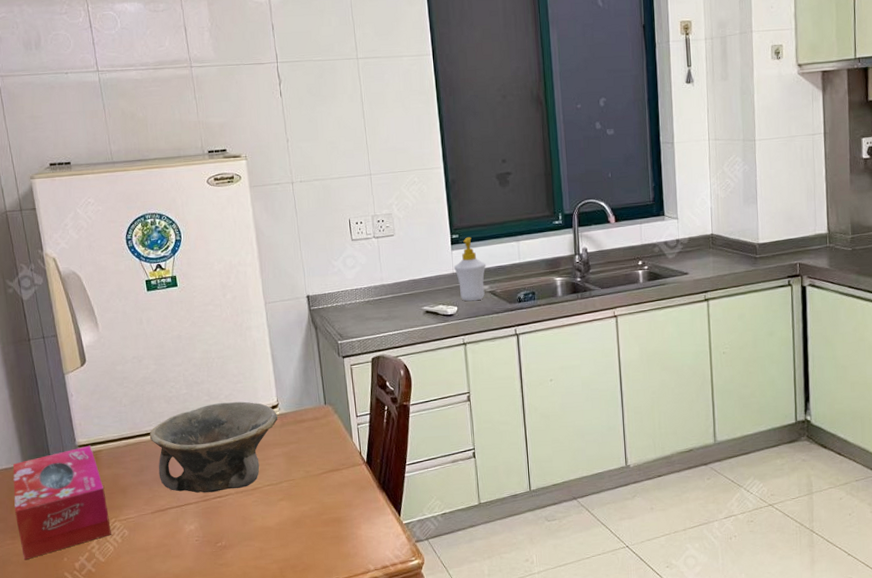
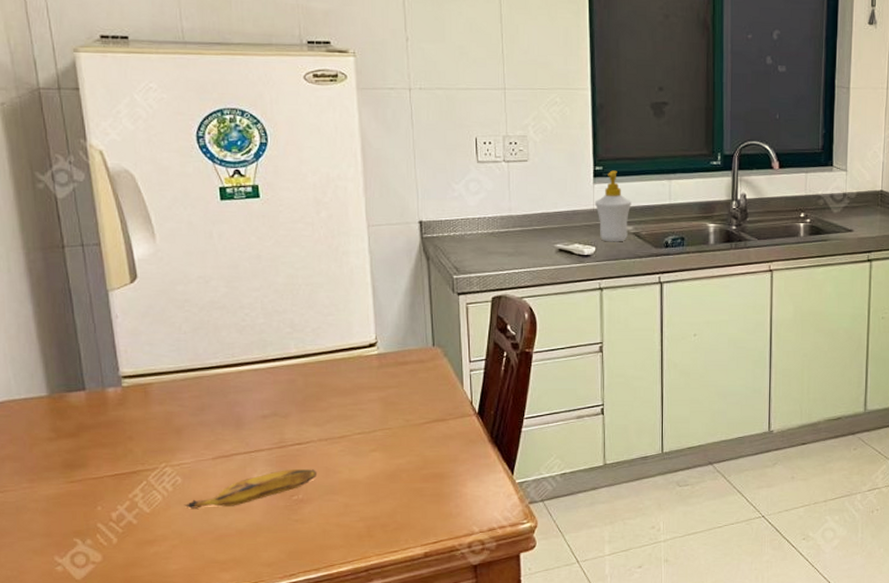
tissue box: present [12,445,111,560] -> none [34,376,160,508]
banana: none [131,518,236,557] -> present [184,469,316,509]
bowl: present [149,401,278,493] -> none [214,337,376,439]

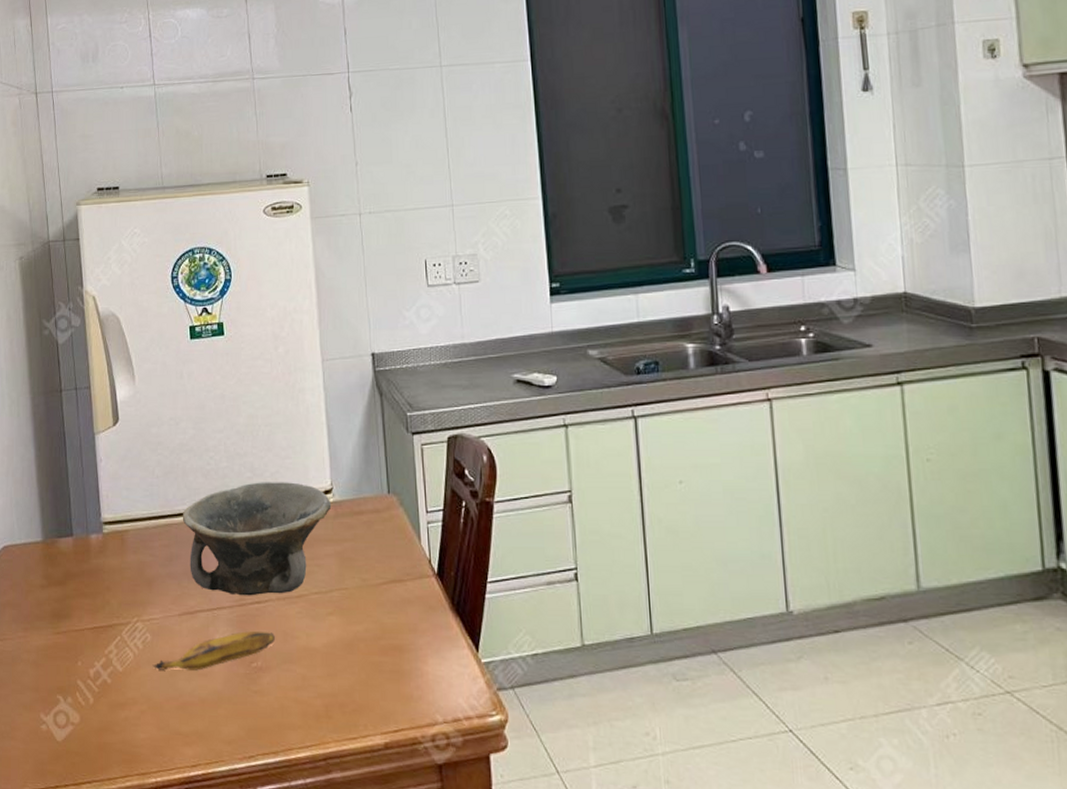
bowl: none [214,337,376,439] -> present [182,482,332,596]
soap bottle: present [594,170,632,242] -> none [552,286,595,370]

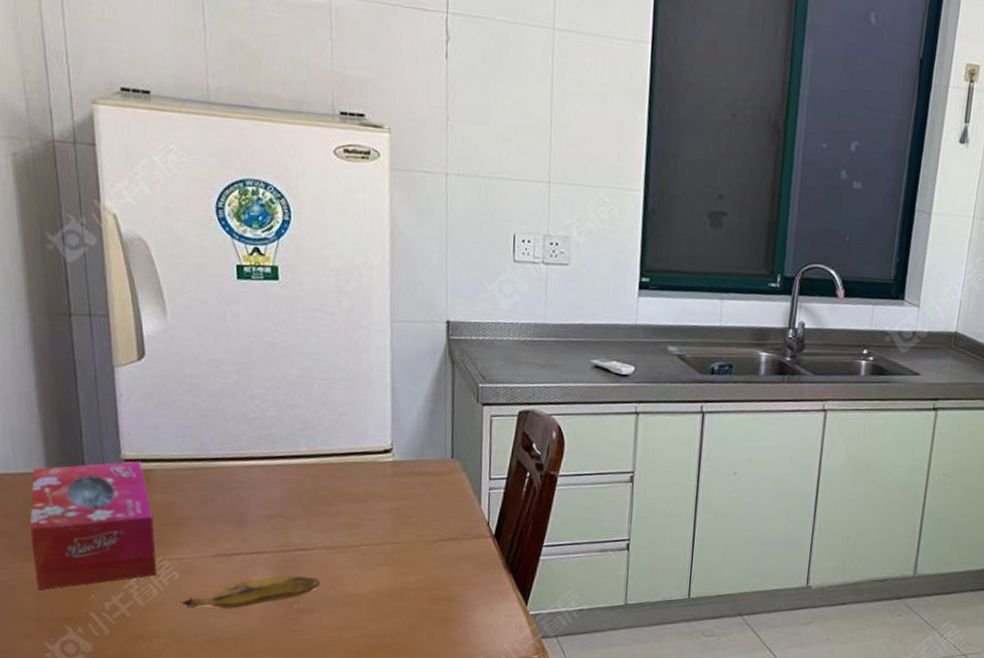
tissue box: none [30,523,132,659] -> present [31,461,157,590]
bowl: present [182,482,332,596] -> none [220,435,390,544]

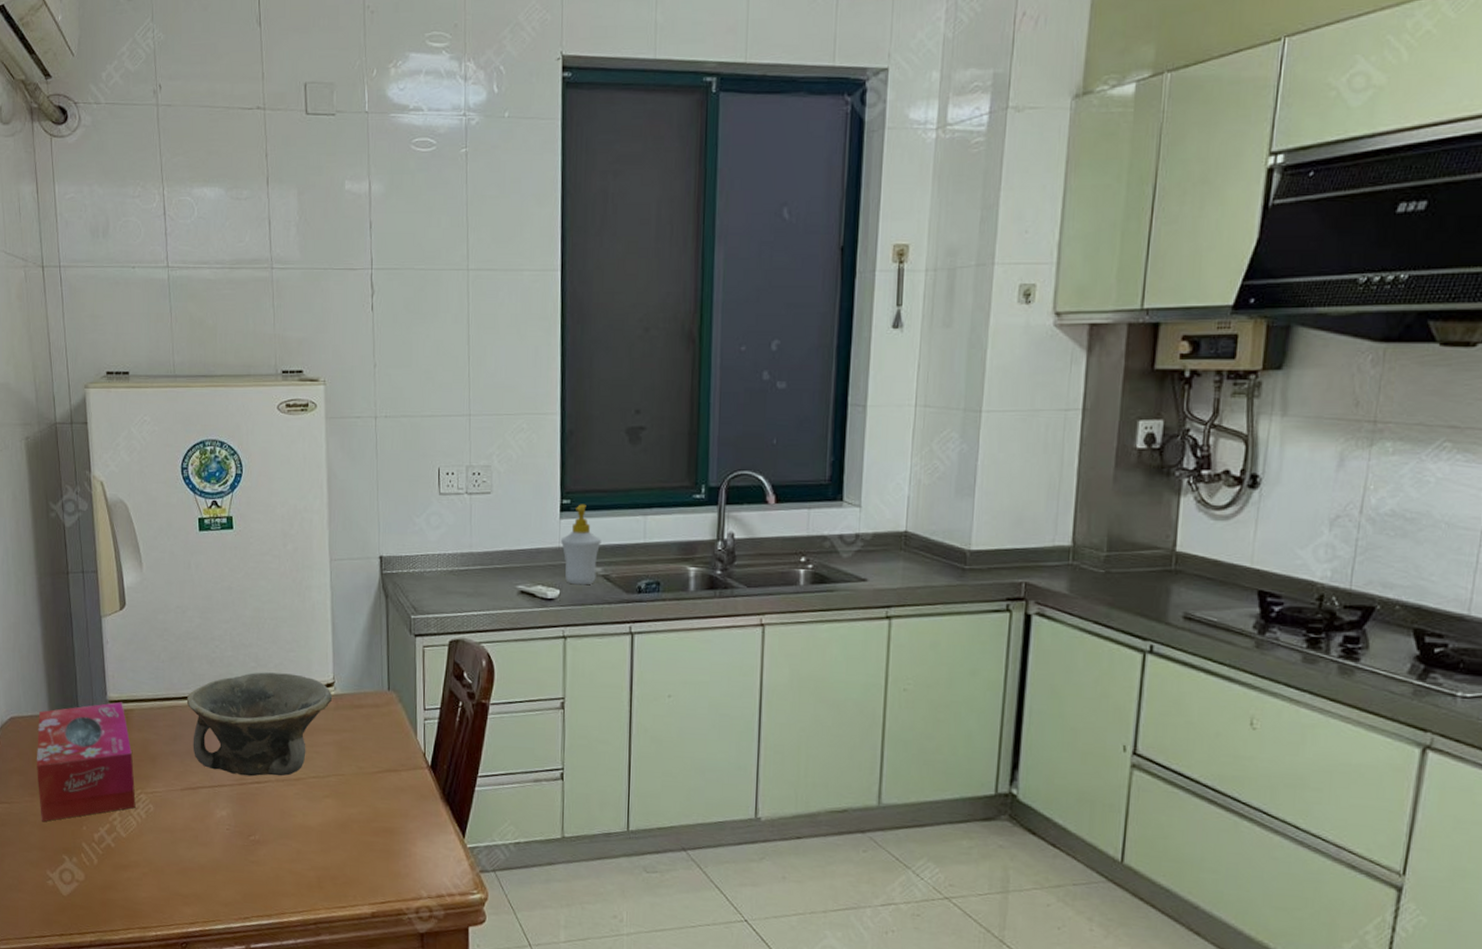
banana: present [180,575,319,609] -> none [155,808,273,840]
bowl: none [220,435,390,544] -> present [186,672,333,777]
soap bottle: none [637,283,678,364] -> present [560,504,601,585]

